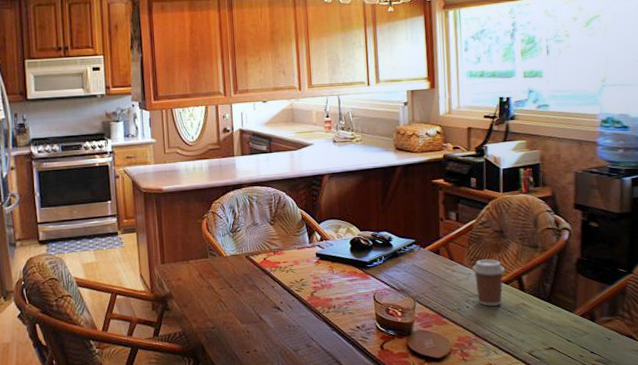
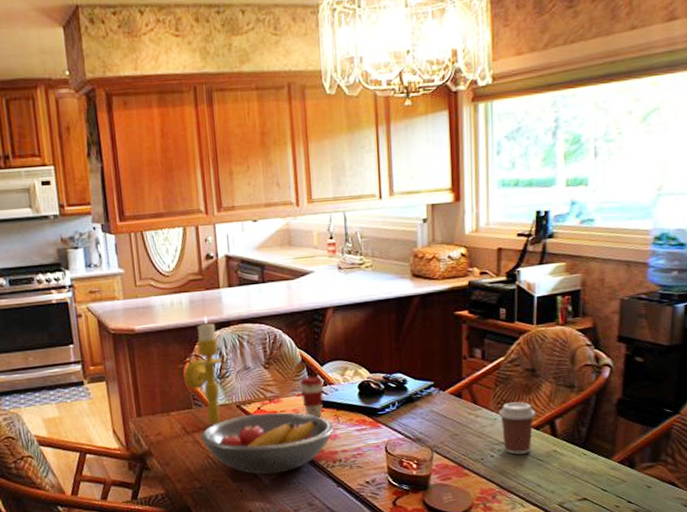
candle holder: none [202,179,235,272] -> present [184,315,222,425]
fruit bowl: none [214,263,329,318] -> present [200,412,334,475]
coffee cup: none [300,232,321,268] -> present [300,375,325,417]

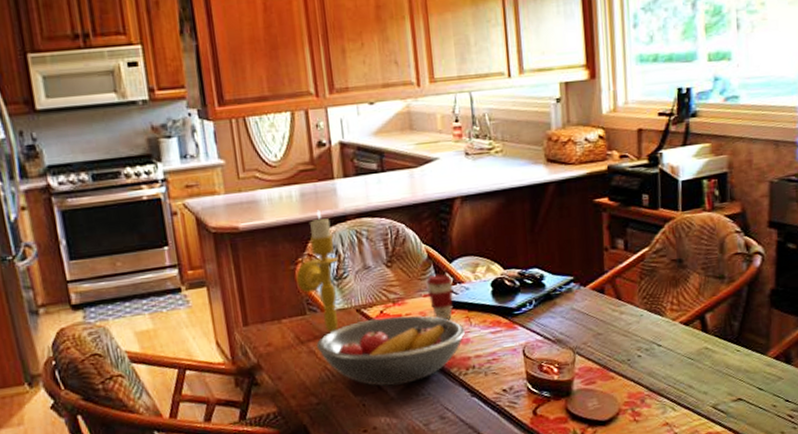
coffee cup: present [499,402,536,455] -> none [645,295,685,354]

